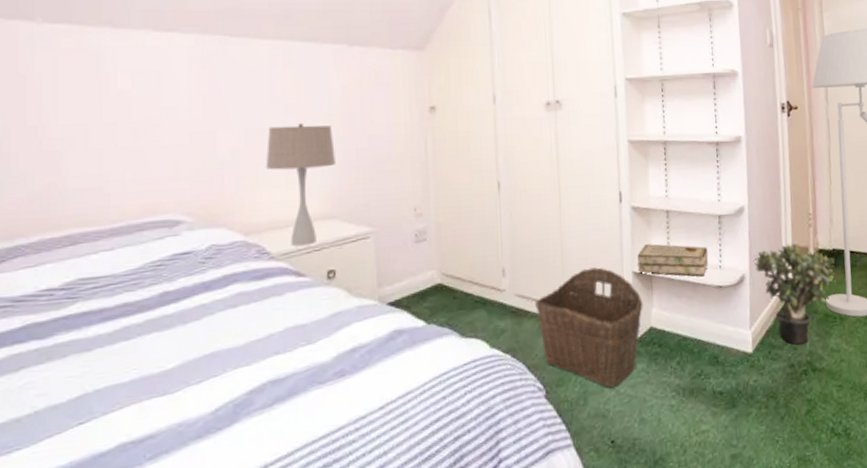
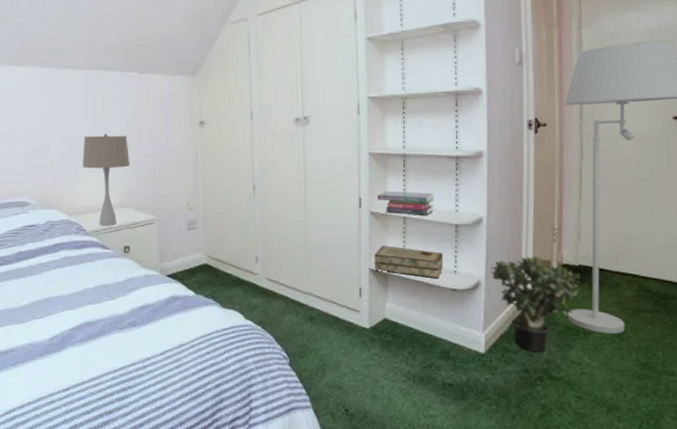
wicker basket: present [535,267,643,388] -> none [282,262,378,365]
books: none [638,181,697,208] -> present [377,190,434,215]

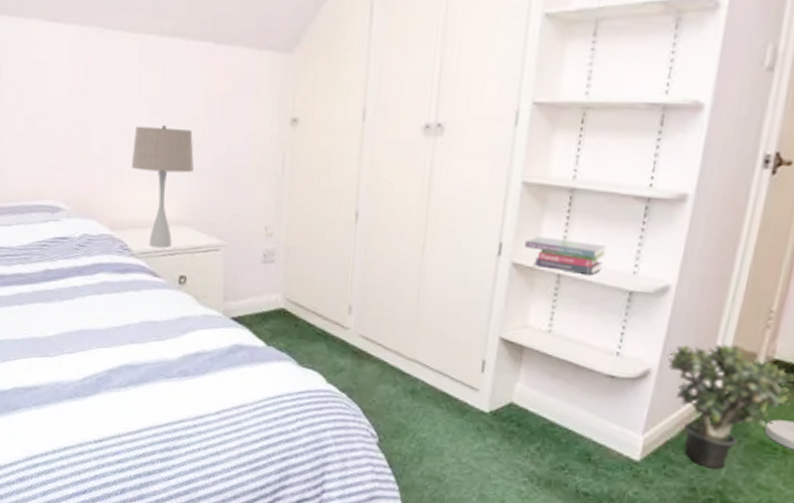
decorative box: present [374,246,444,279] -> none [507,309,606,360]

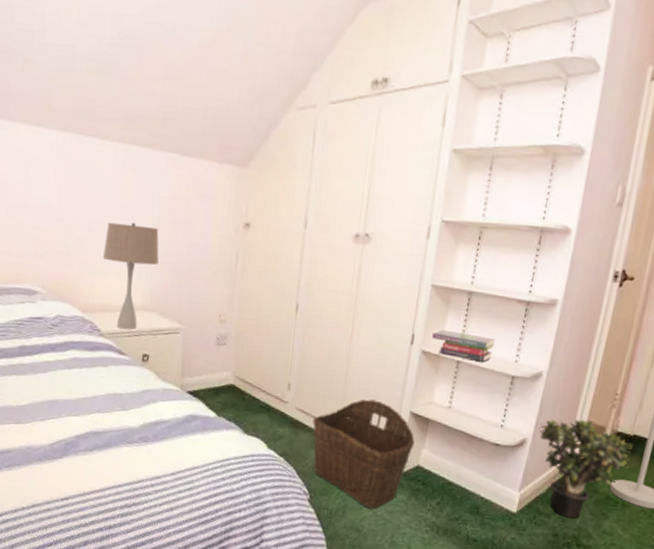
wicker basket: none [379,322,507,454] -> present [312,399,415,508]

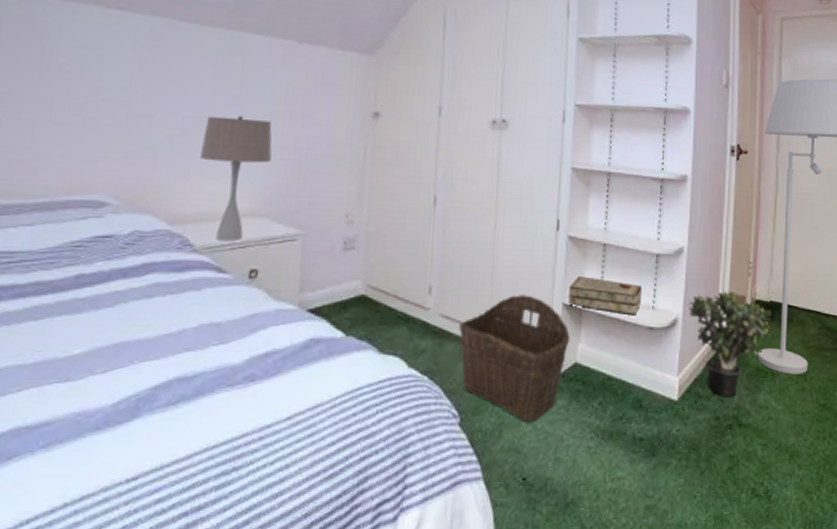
decorative box: none [416,389,493,431] -> present [569,276,643,316]
books: present [432,329,496,362] -> none [577,212,637,242]

